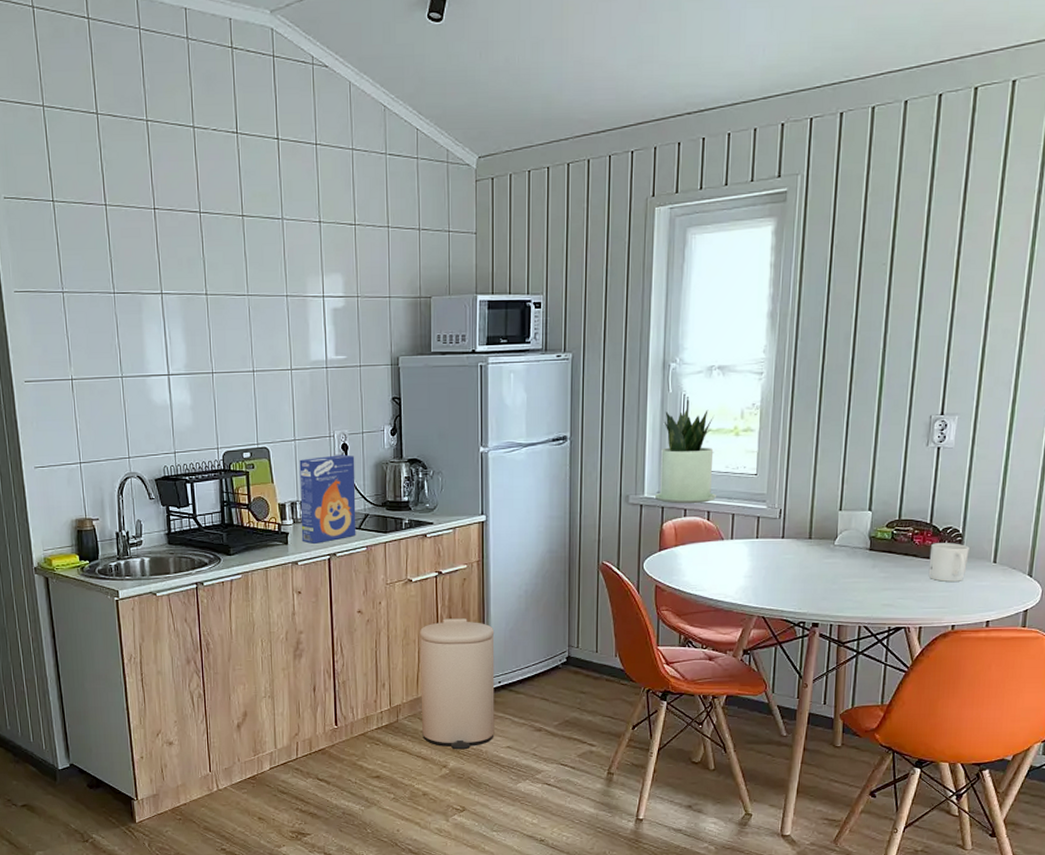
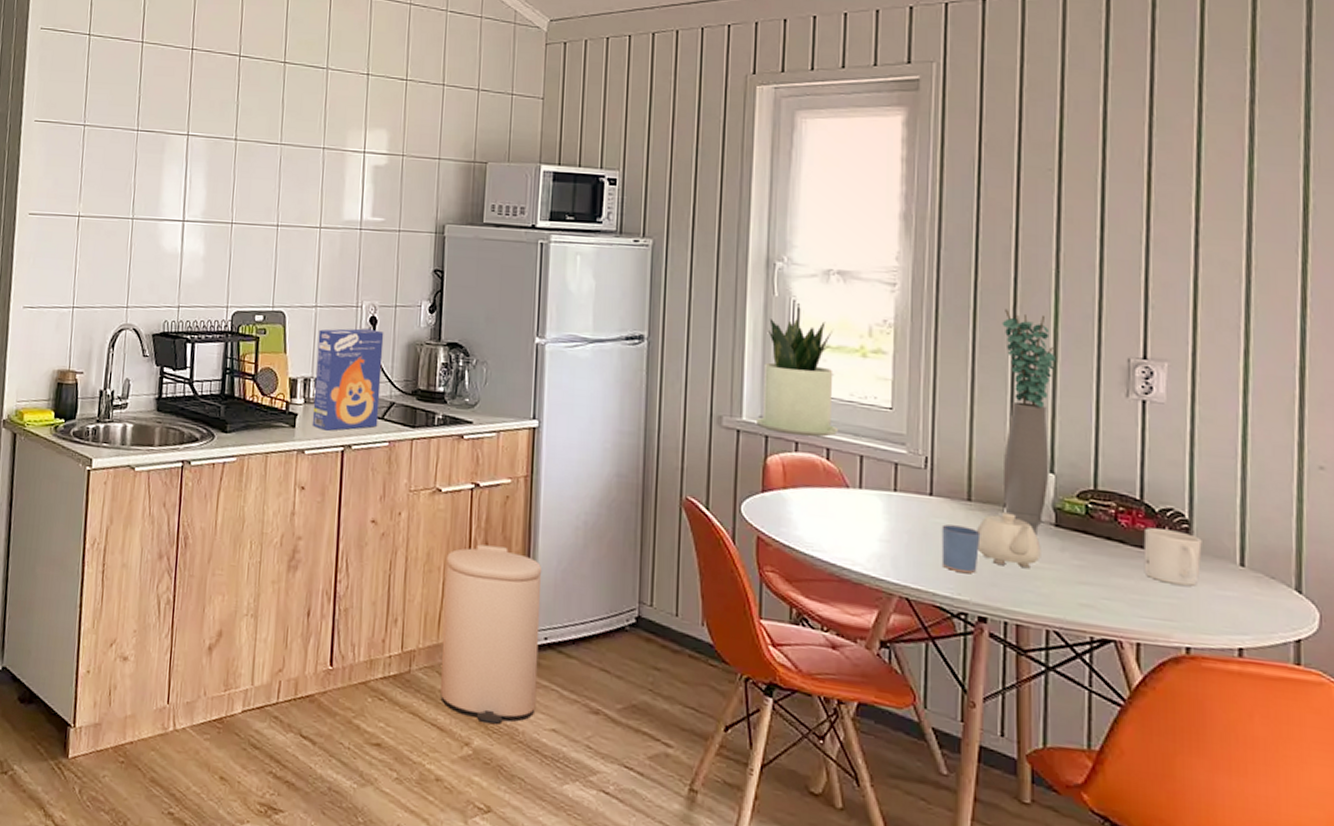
mug: none [788,559,817,593] -> present [941,524,981,574]
teapot: none [813,544,859,583] -> present [975,512,1041,568]
vase: none [835,385,879,558] -> present [1002,308,1057,534]

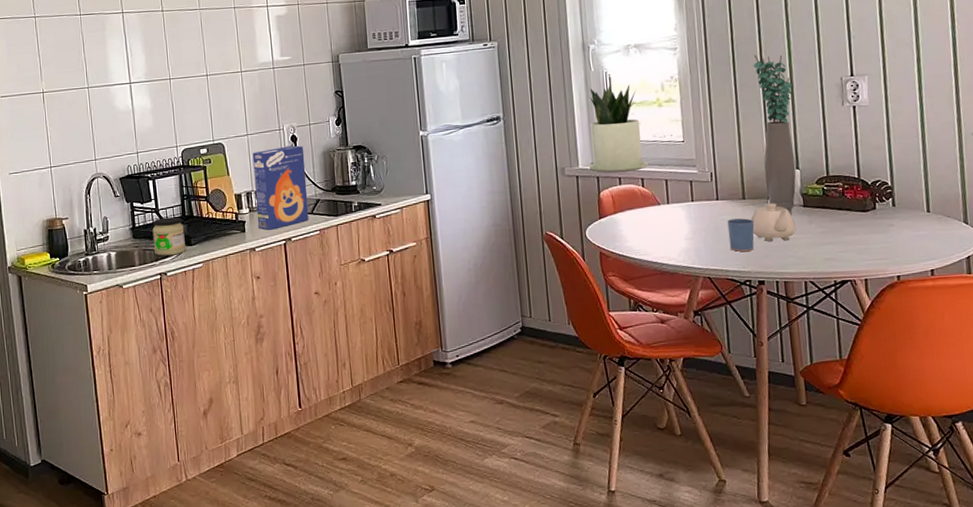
jar: none [179,392,221,442] -> present [152,217,186,256]
pedal bin: present [440,544,543,726] -> none [376,294,457,427]
mug: present [1143,527,1202,586] -> none [862,195,902,234]

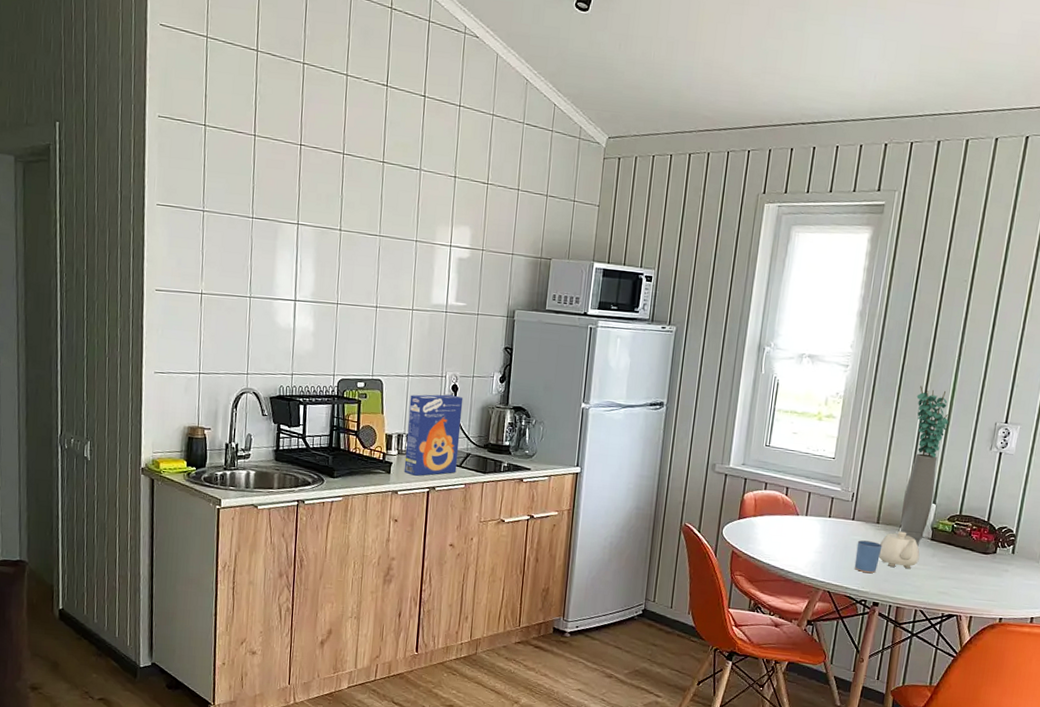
jar: present [152,217,186,256] -> none [294,445,329,485]
planter: present [588,84,649,174] -> none [739,391,800,479]

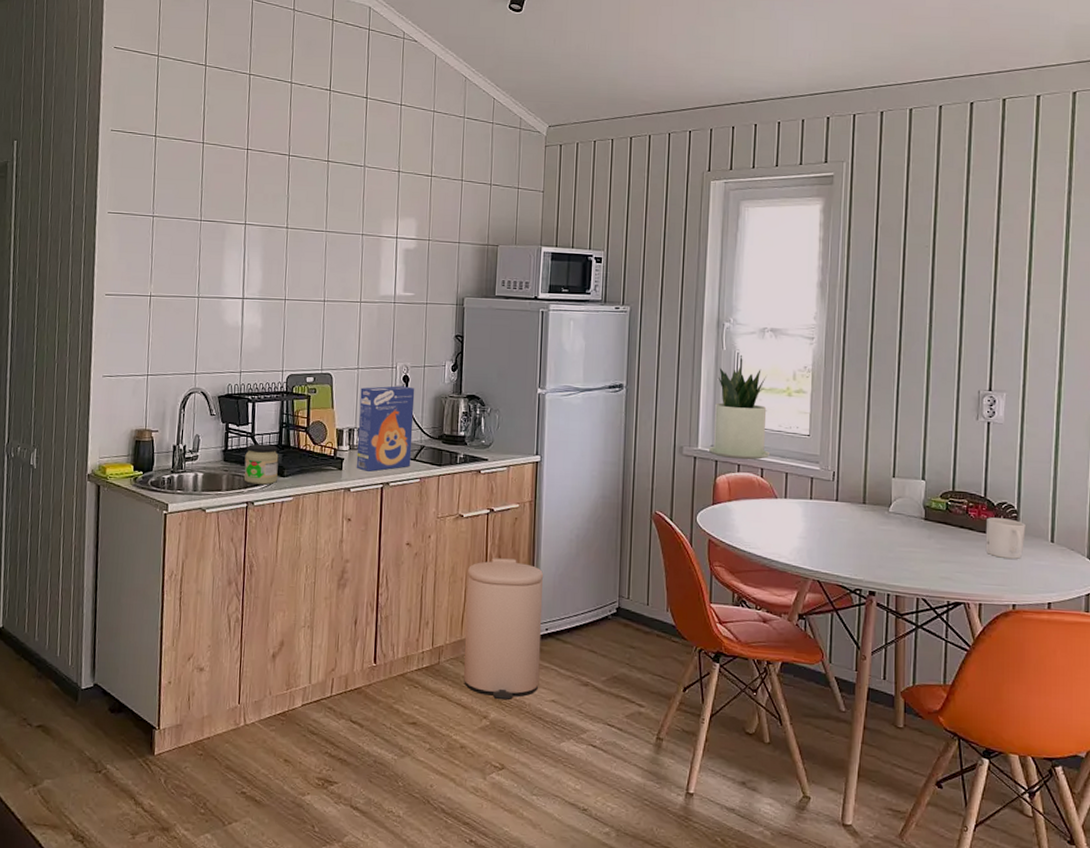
jar: none [294,445,329,485] -> present [243,443,279,485]
pedal bin: none [498,560,578,688] -> present [464,558,544,701]
planter: none [739,391,800,479] -> present [708,368,771,460]
mug: present [854,540,883,574] -> none [843,523,872,559]
teapot: present [878,531,920,568] -> none [868,511,914,552]
vase: present [900,385,949,546] -> none [889,355,929,527]
mug: none [982,540,1021,578] -> present [985,517,1026,559]

